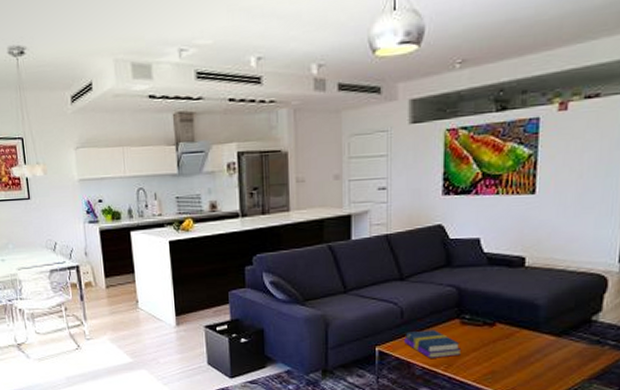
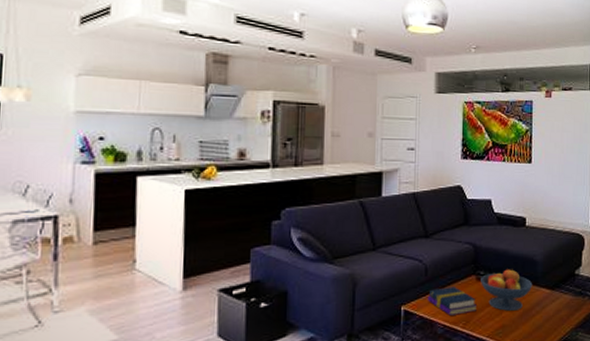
fruit bowl: none [466,313,533,357] -> present [481,269,533,311]

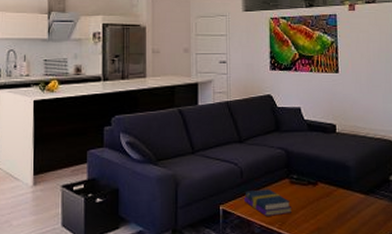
fruit bowl: present [481,269,533,311] -> none [294,174,347,214]

